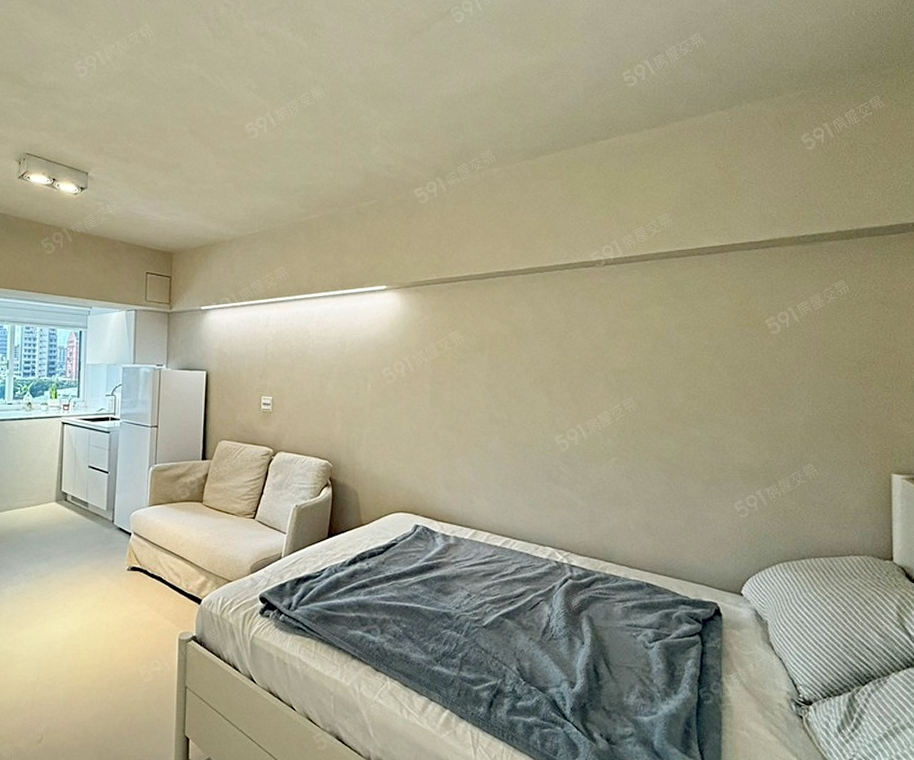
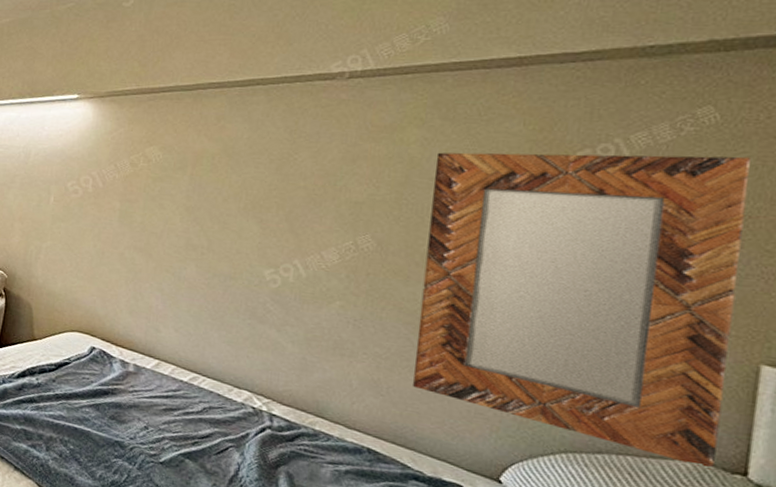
home mirror: none [673,317,873,560] -> present [413,152,750,470]

